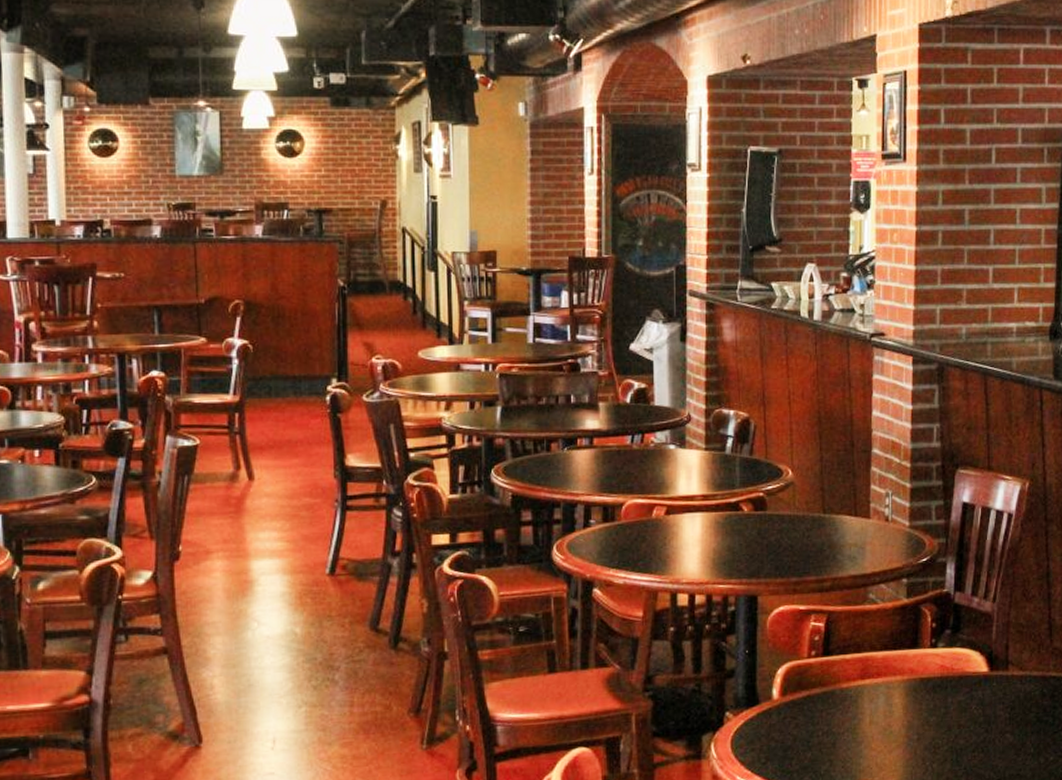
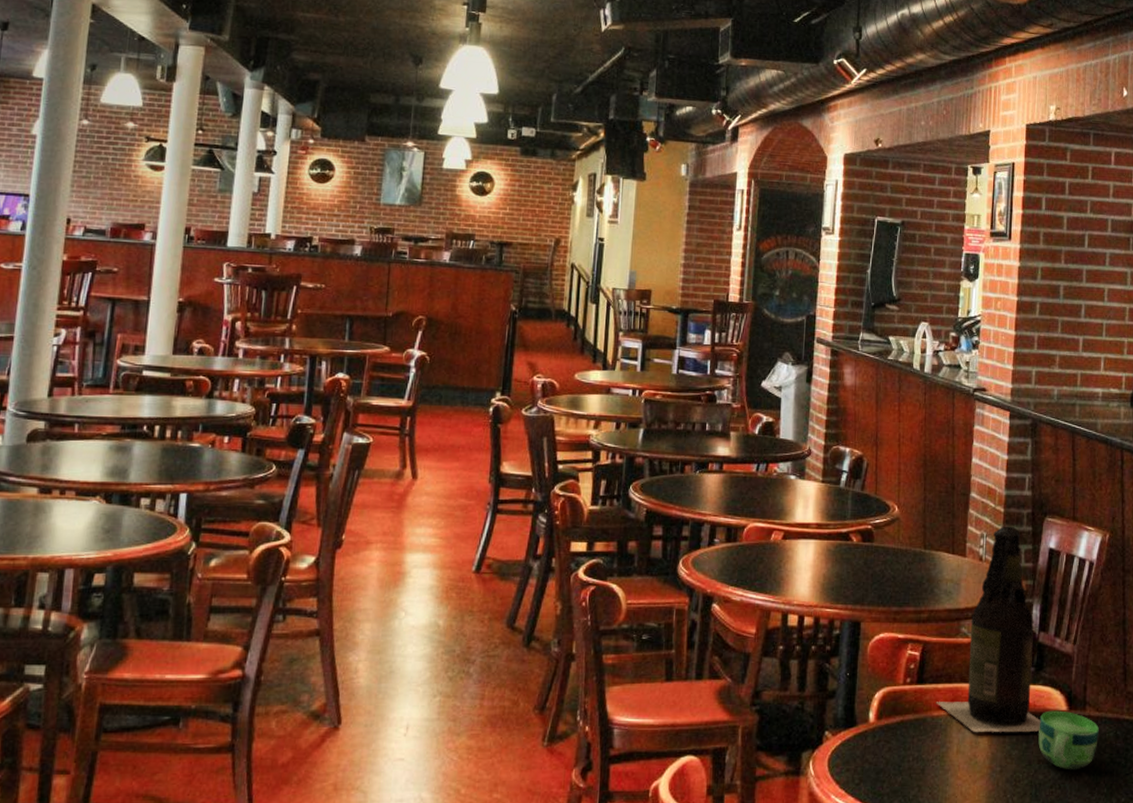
beer bottle: none [844,481,960,701] -> present [935,526,1041,733]
cup: none [958,672,1023,733] -> present [1038,710,1099,770]

